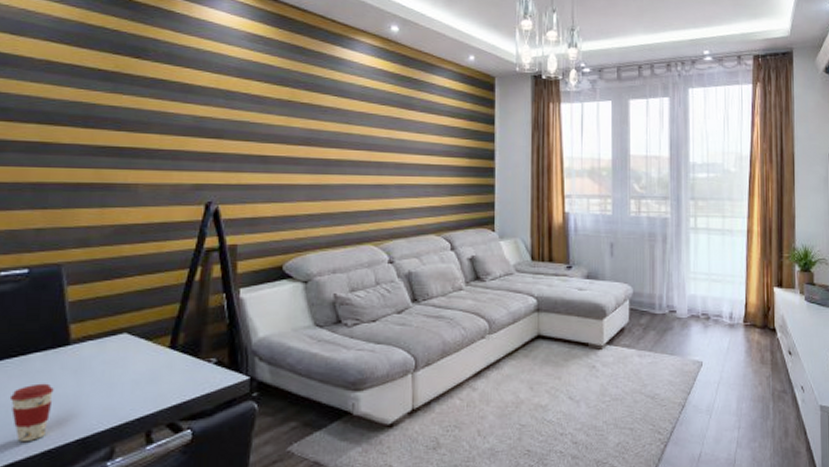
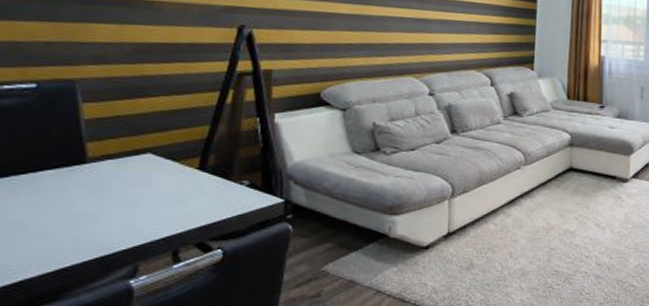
coffee cup: present [9,383,54,443] -> none [17,201,69,260]

